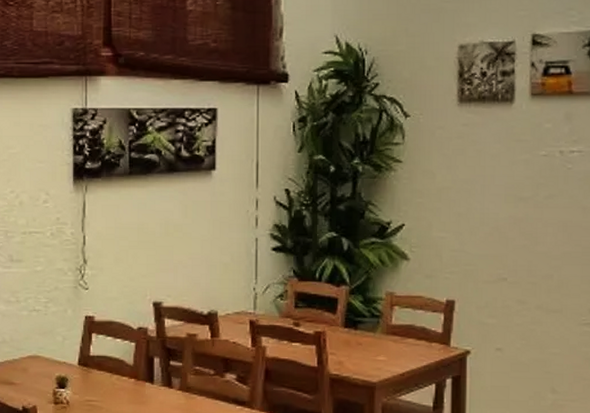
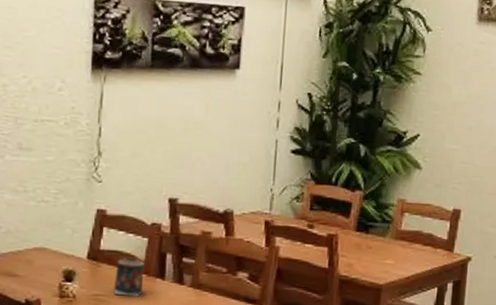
candle: none [104,362,133,401] -> present [113,257,145,297]

